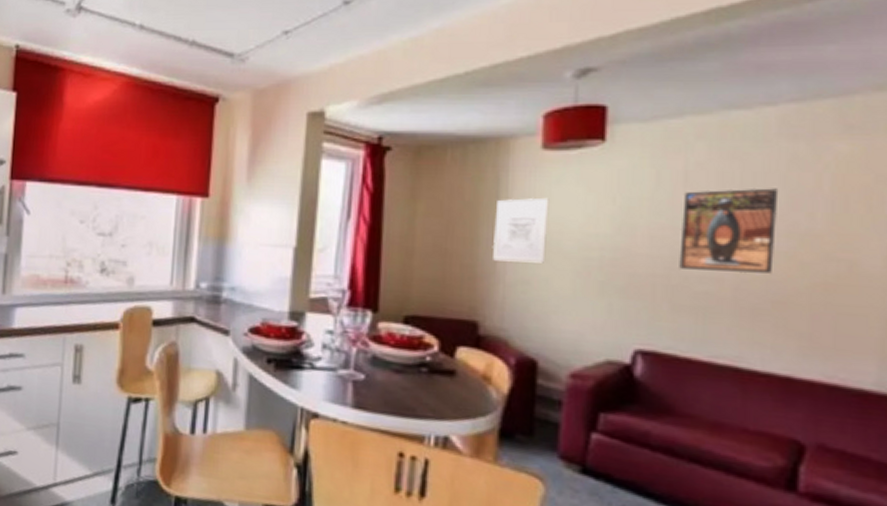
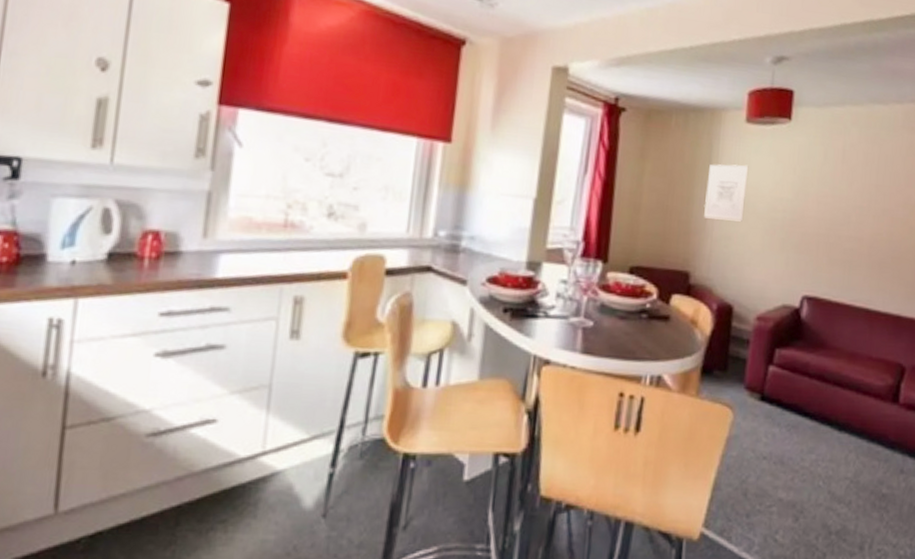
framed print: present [679,188,779,274] -> none [835,167,901,235]

